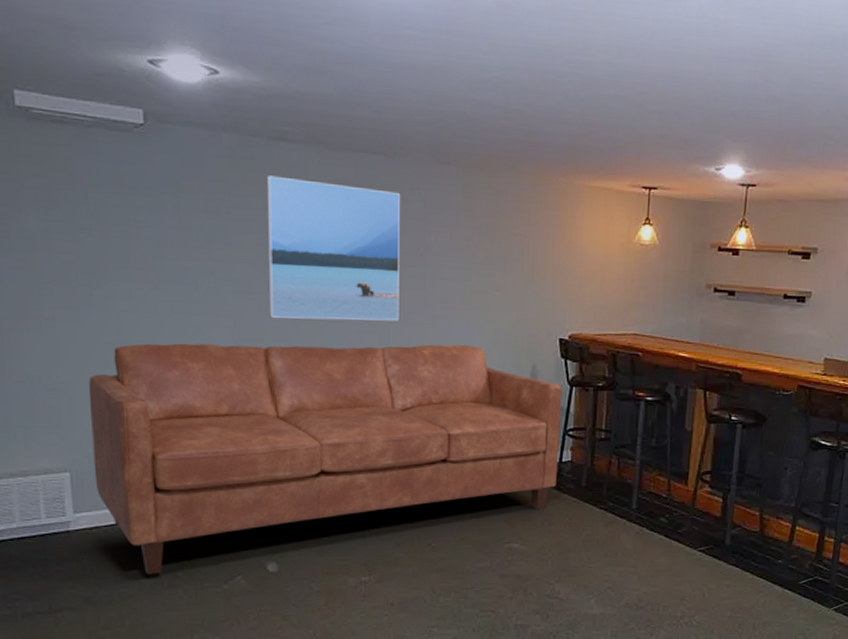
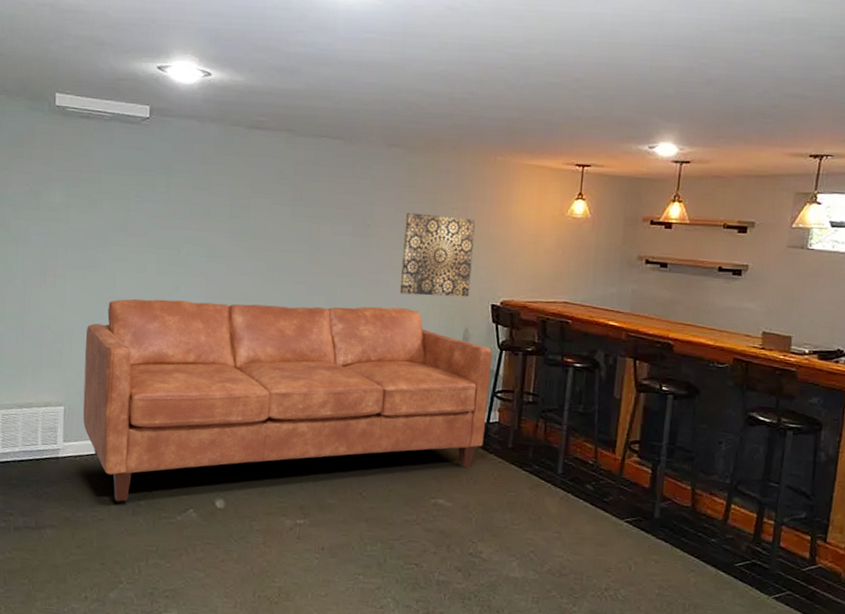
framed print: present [266,175,401,321] -> none [235,158,354,285]
wall art: none [460,239,540,332] -> present [399,212,476,297]

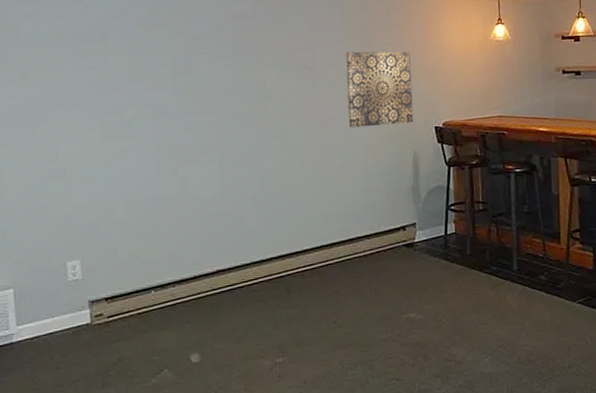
sofa: present [82,298,493,502] -> none [30,141,444,377]

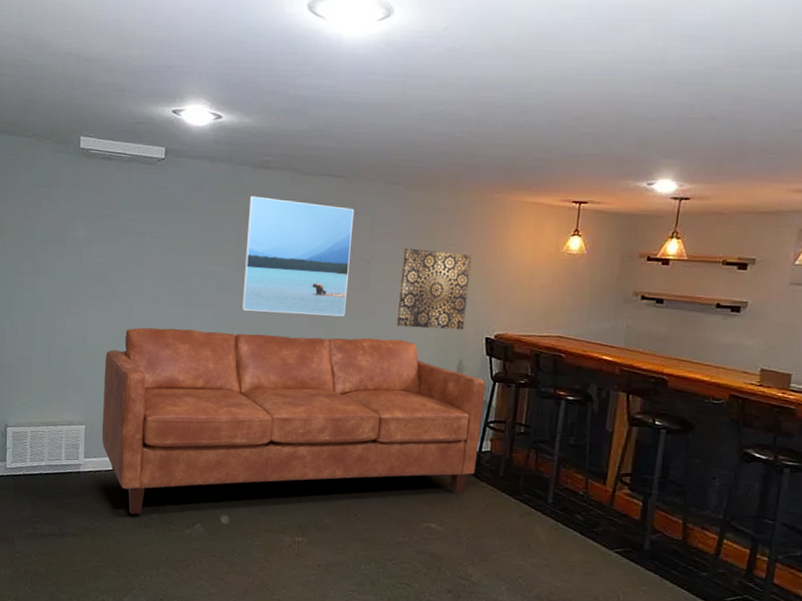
sofa: none [30,141,444,377] -> present [101,327,486,515]
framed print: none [178,17,296,134] -> present [241,196,355,317]

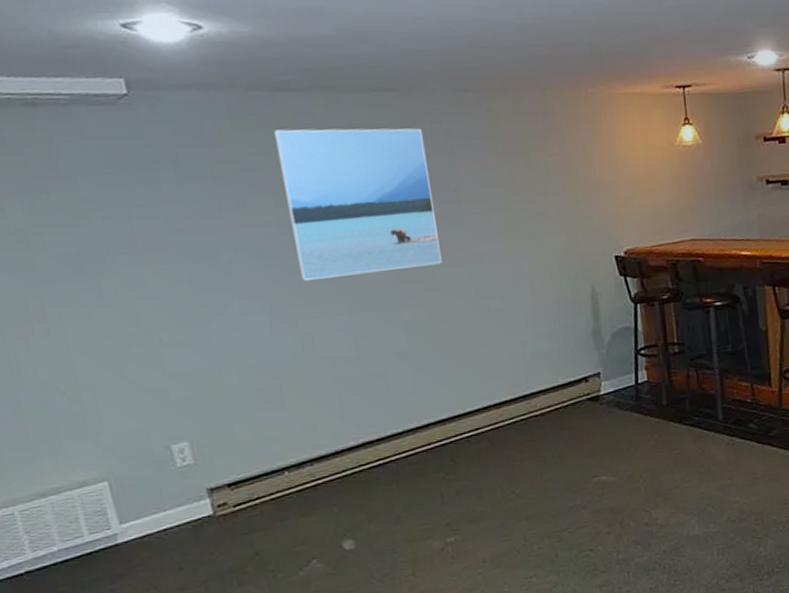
sofa: present [101,327,486,515] -> none [112,278,636,577]
wall art: present [396,248,472,330] -> none [496,164,589,263]

